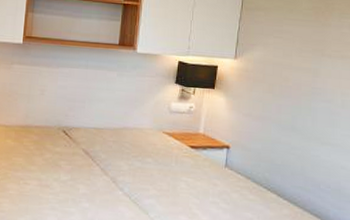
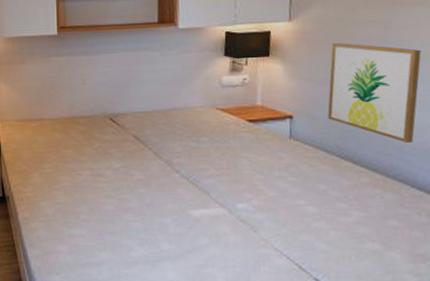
wall art: none [260,84,341,182] -> present [327,43,421,144]

